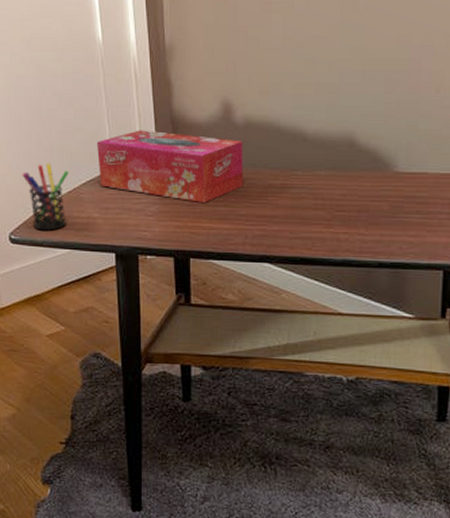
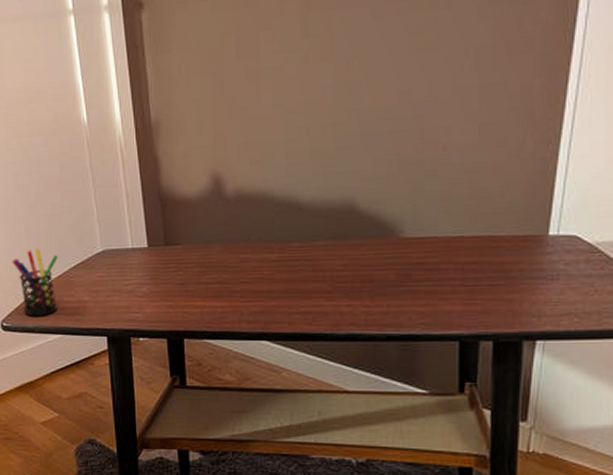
tissue box: present [97,130,244,202] -> none [85,209,237,281]

